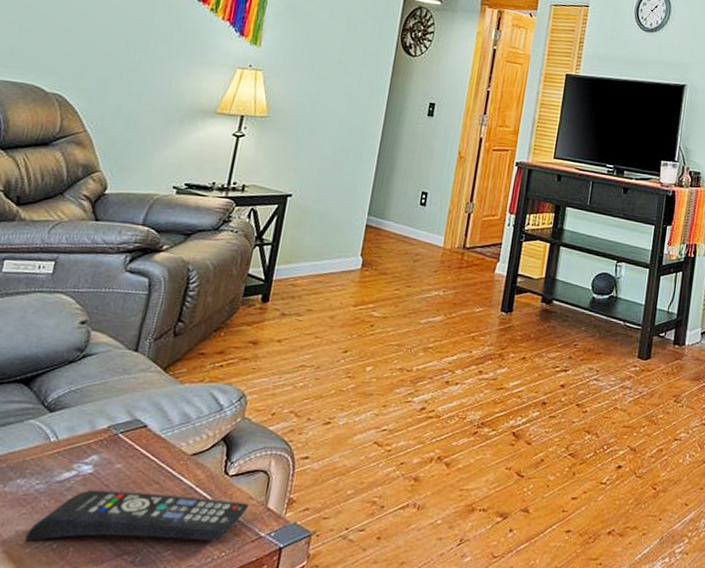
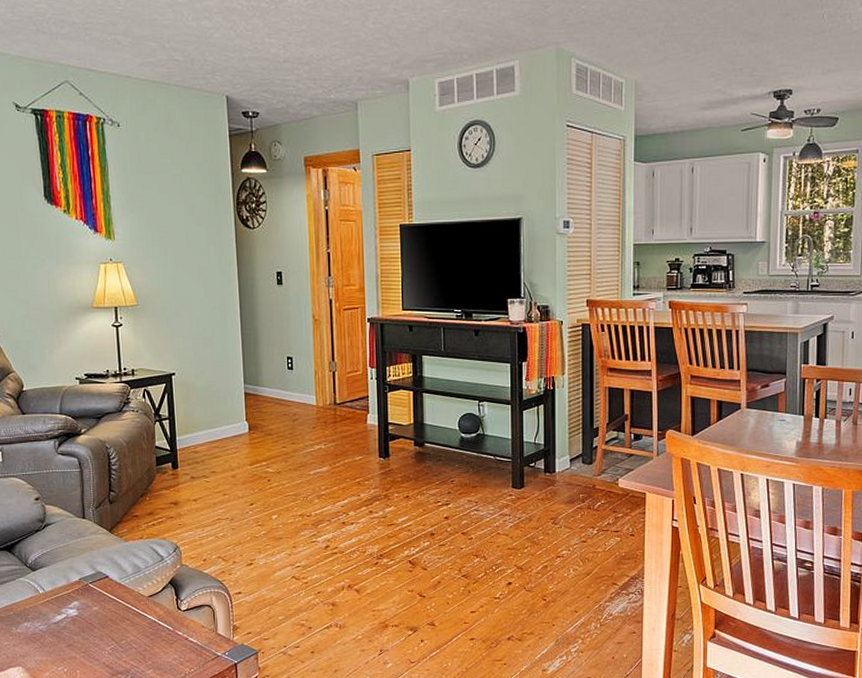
remote control: present [24,490,249,542] -> none [42,627,203,667]

